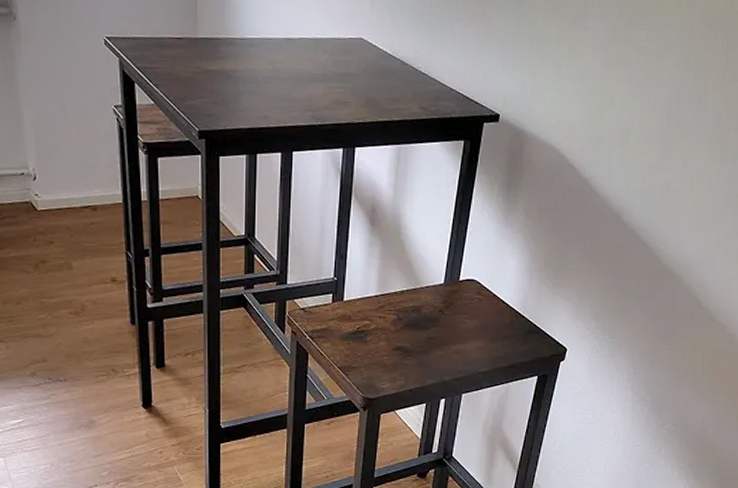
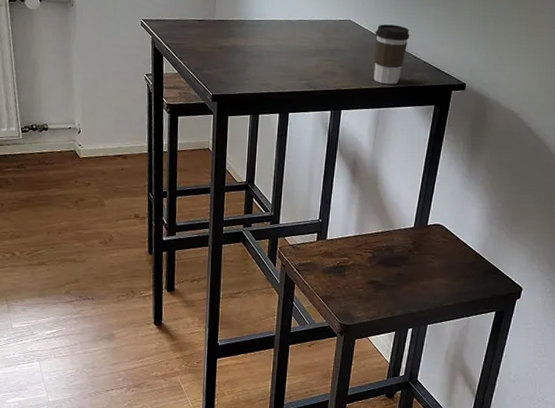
coffee cup: none [392,43,433,117] -> present [373,24,410,85]

